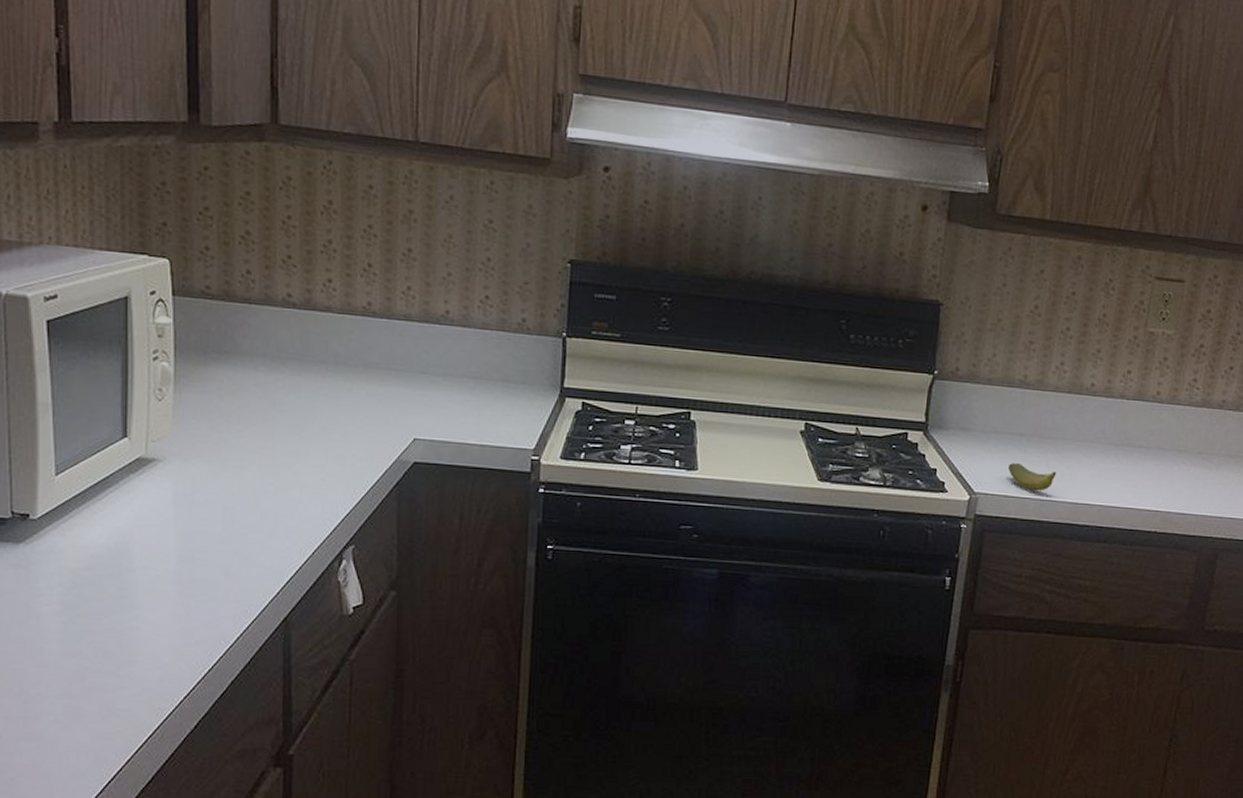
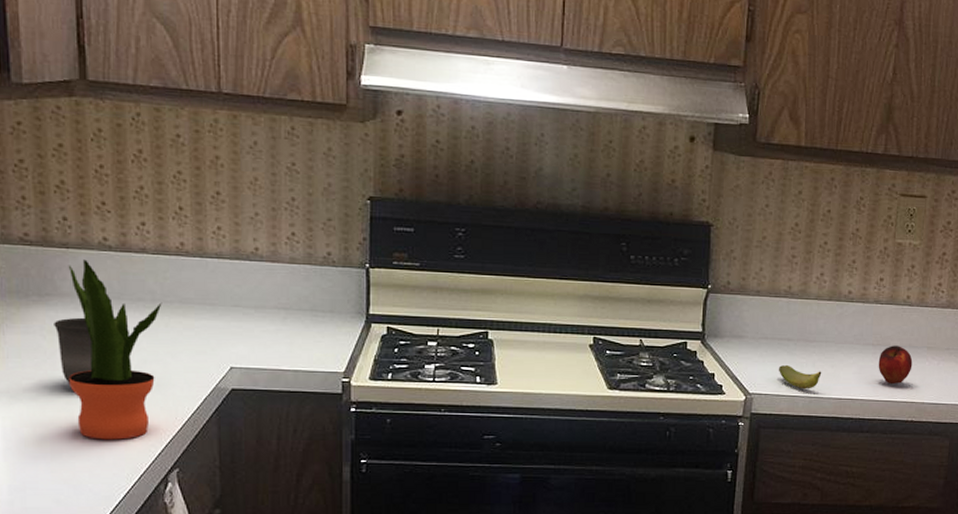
mug: none [232,378,271,449] -> present [54,317,93,384]
potted plant: none [244,316,346,511] -> present [68,259,162,440]
apple: none [1120,446,1160,490] -> present [878,345,913,385]

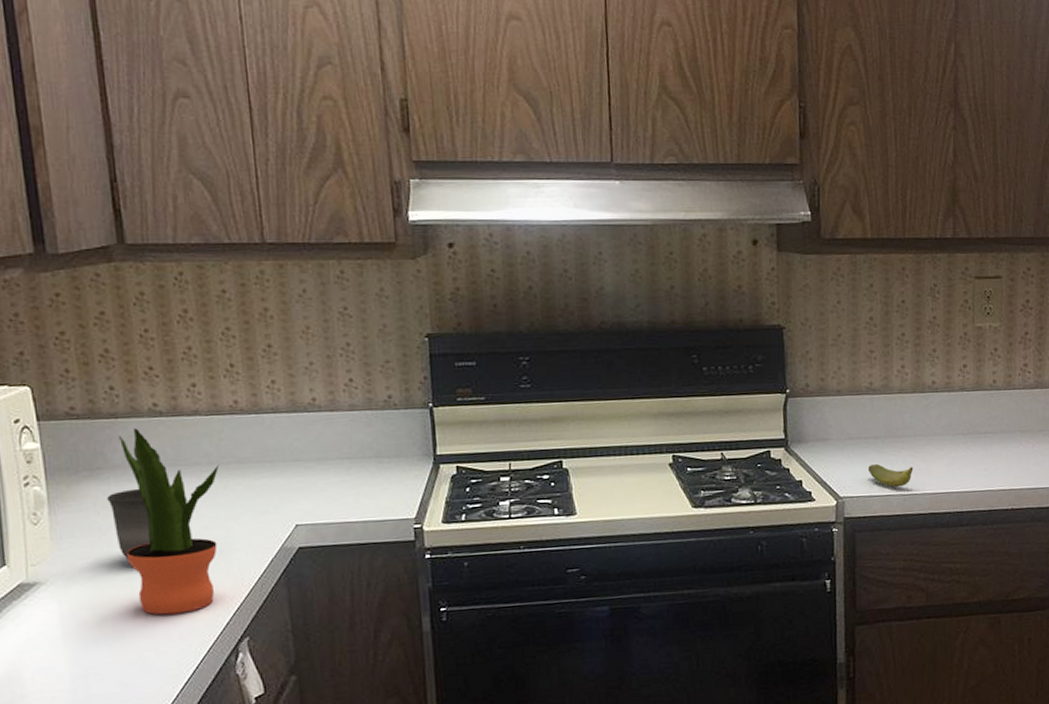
apple: present [878,345,913,385] -> none [970,432,1007,473]

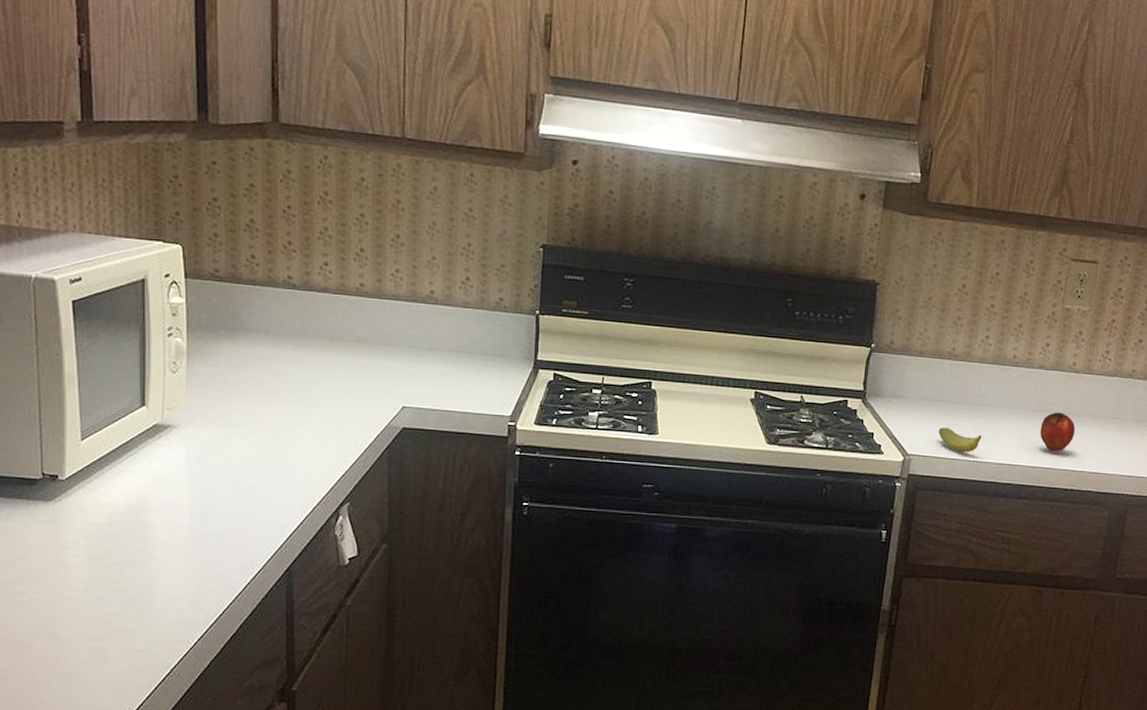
mug: present [107,488,151,560] -> none [239,352,274,416]
potted plant: present [118,428,220,615] -> none [250,296,341,472]
apple: none [970,432,1007,473] -> present [1040,412,1076,452]

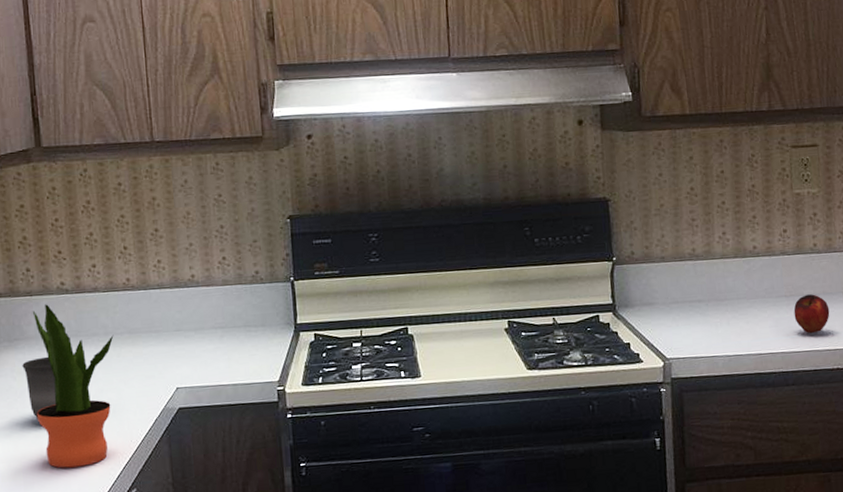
mug: none [239,352,274,416] -> present [22,356,57,419]
potted plant: none [250,296,341,472] -> present [32,304,114,468]
banana: present [938,427,982,453] -> none [693,326,738,349]

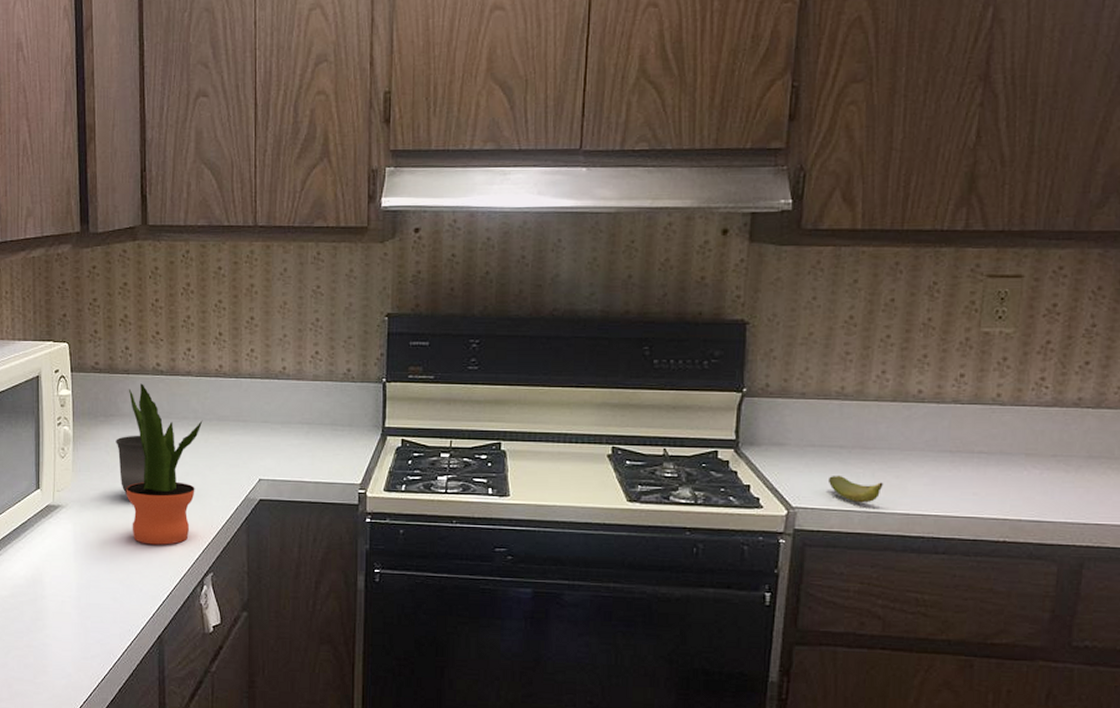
banana: none [693,326,738,349] -> present [827,475,883,503]
apple: present [793,294,830,334] -> none [958,452,1005,498]

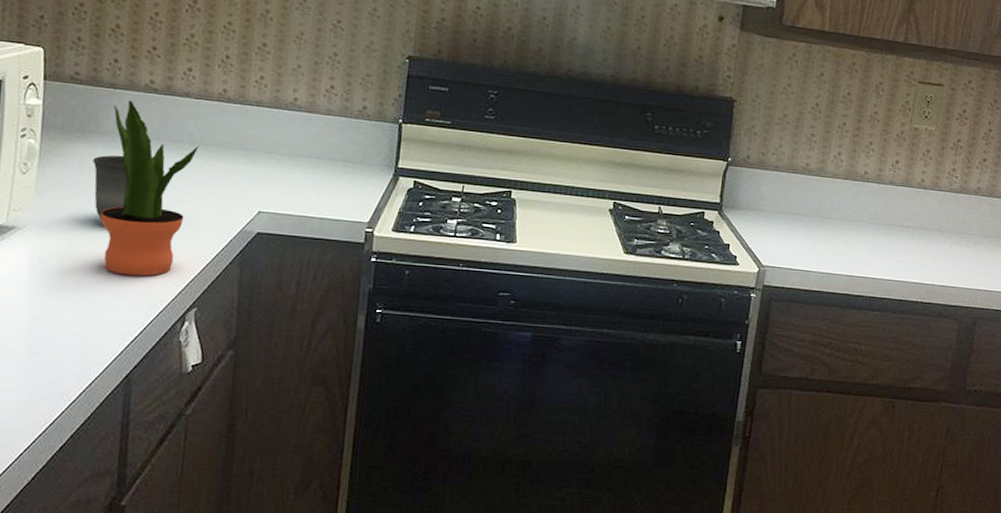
banana: present [827,475,883,503] -> none [792,239,835,265]

